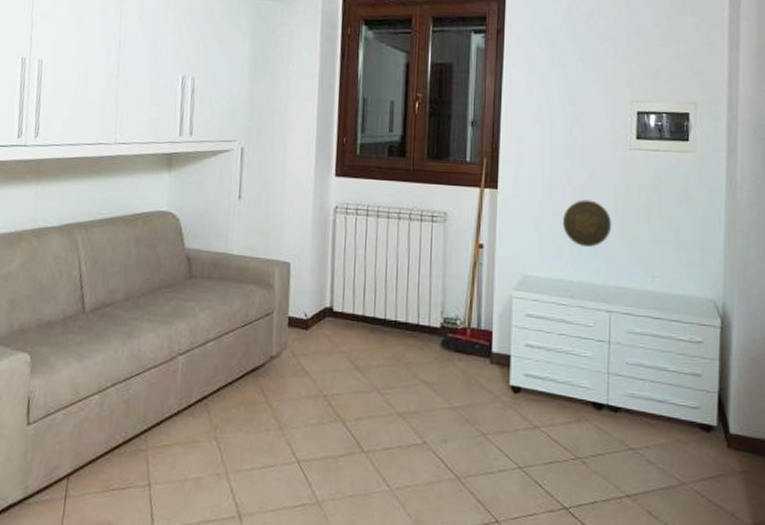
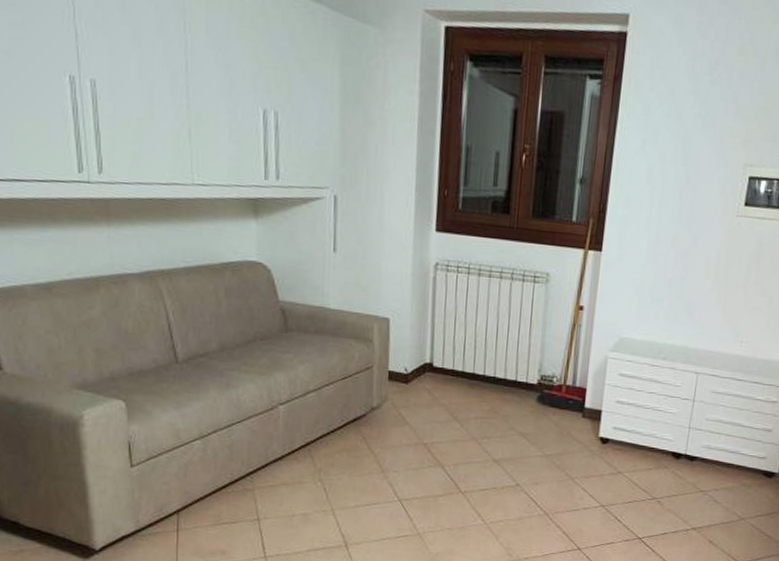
decorative plate: present [563,199,612,248] -> none [662,265,710,313]

